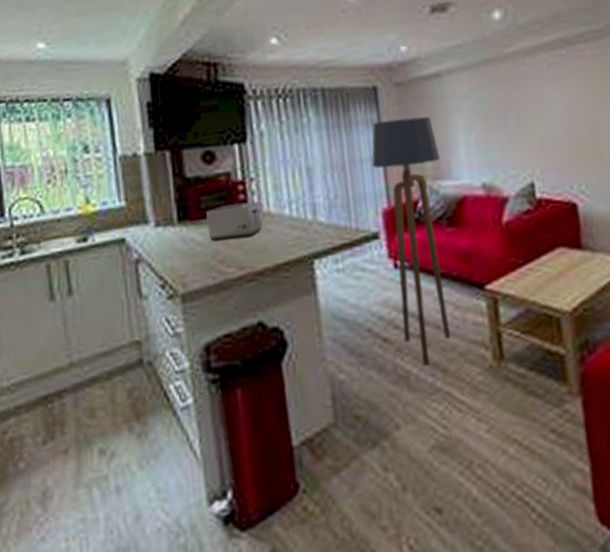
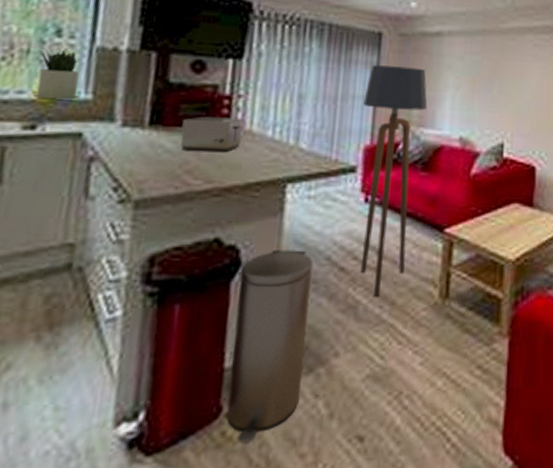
planter: none [75,163,115,214] -> present [32,49,80,101]
pedal bin: none [288,324,371,518] -> present [226,250,313,443]

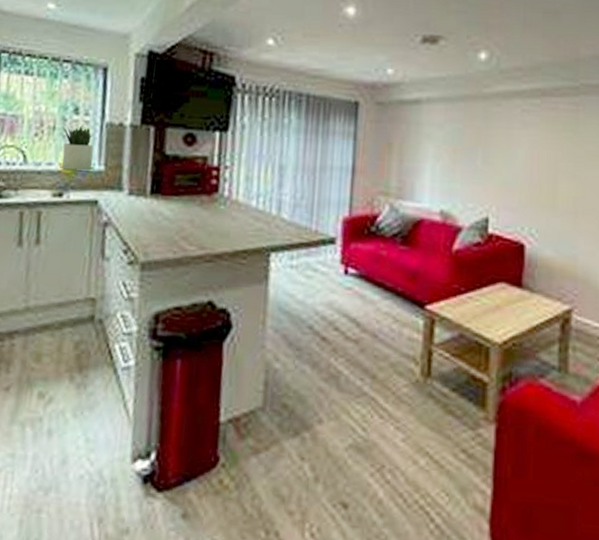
toaster: present [180,116,243,153] -> none [177,186,230,221]
pedal bin: present [226,250,313,443] -> none [223,315,296,493]
floor lamp: present [360,65,428,297] -> none [341,135,406,369]

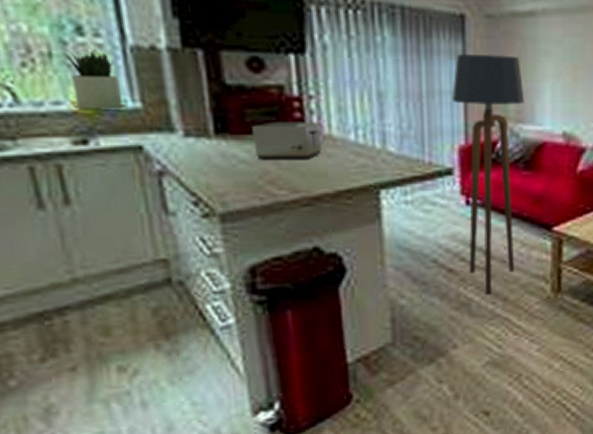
toaster: none [177,186,230,221] -> present [252,122,322,161]
floor lamp: none [341,135,406,369] -> present [452,54,525,294]

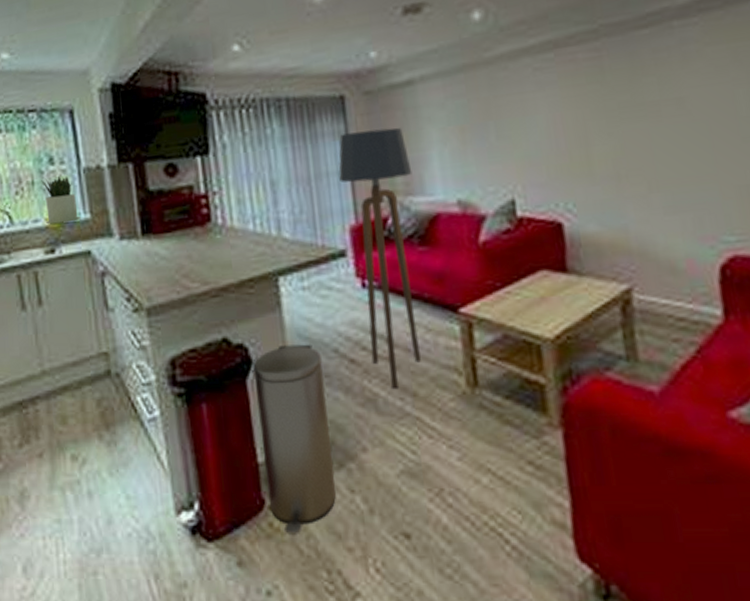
toaster: present [252,122,322,161] -> none [170,215,226,255]
pedal bin: none [347,254,425,422] -> present [253,344,337,534]

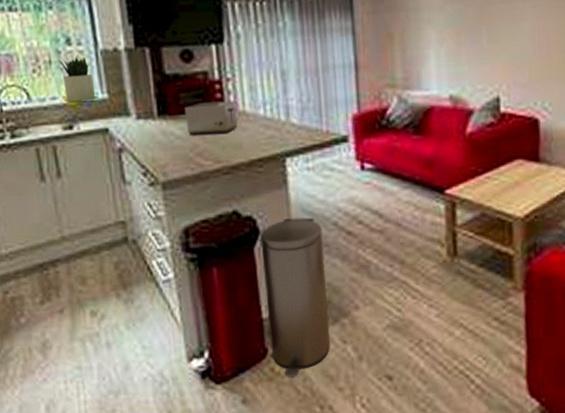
toaster: none [170,215,226,255] -> present [185,100,238,135]
floor lamp: present [338,127,421,388] -> none [344,27,411,257]

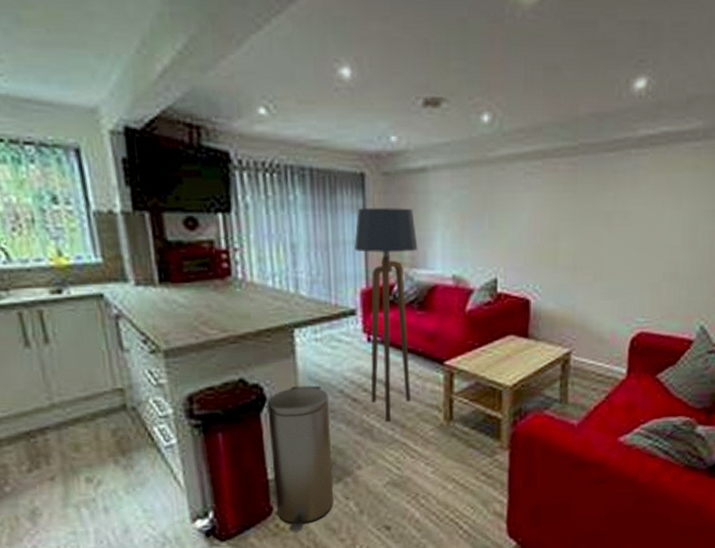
planter: present [58,56,98,103] -> none [43,216,91,266]
toaster: present [185,100,238,135] -> none [189,271,245,304]
floor lamp: none [344,27,411,257] -> present [354,208,418,421]

